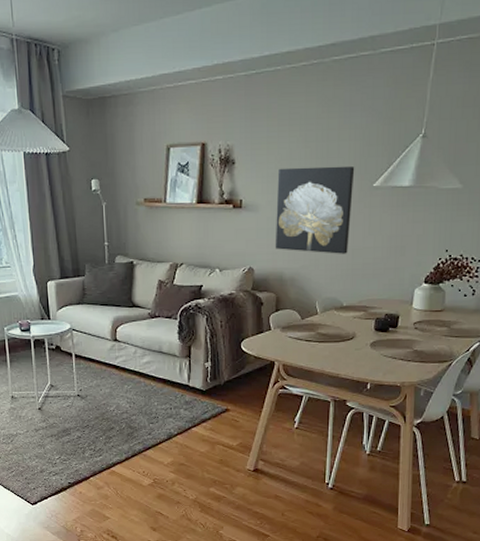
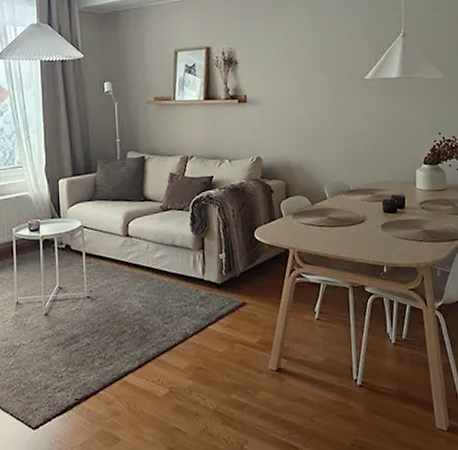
wall art: present [275,165,355,254] -> none [277,62,349,141]

